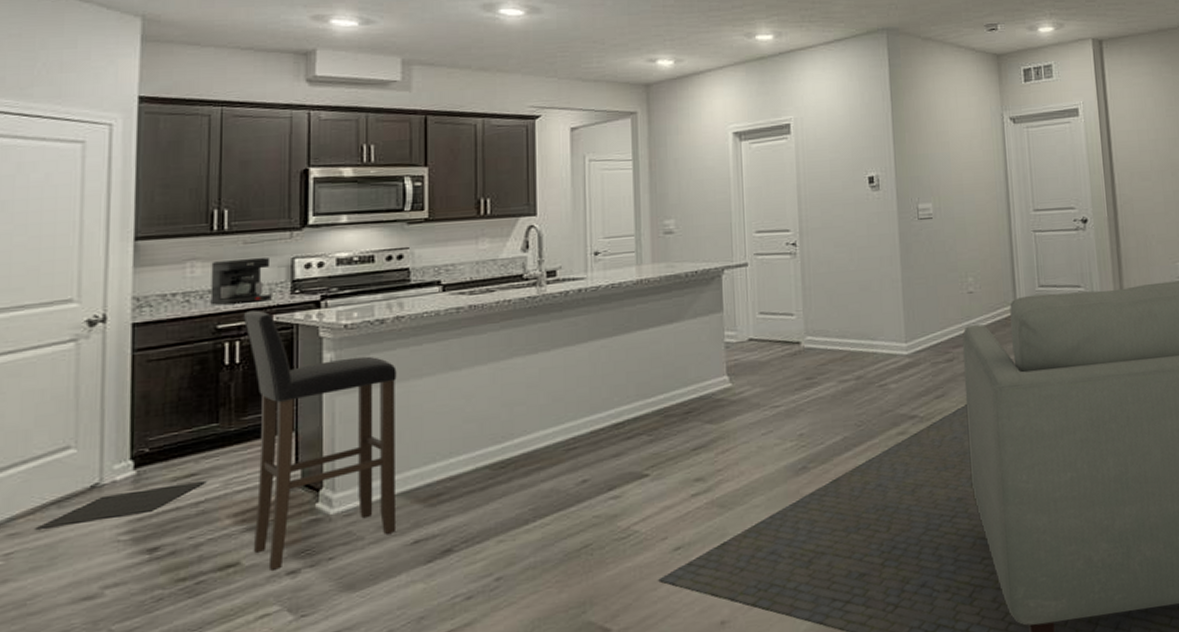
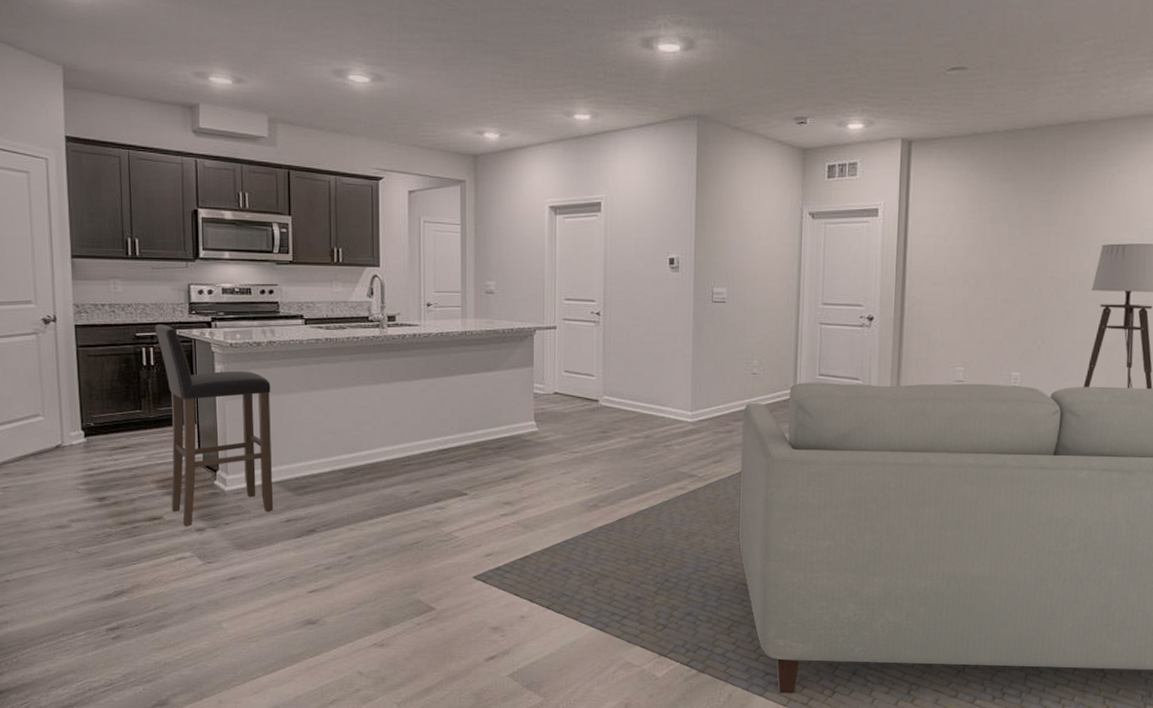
doormat: present [34,481,207,530] -> none [20,453,136,473]
coffee maker: present [210,257,272,306] -> none [128,280,175,319]

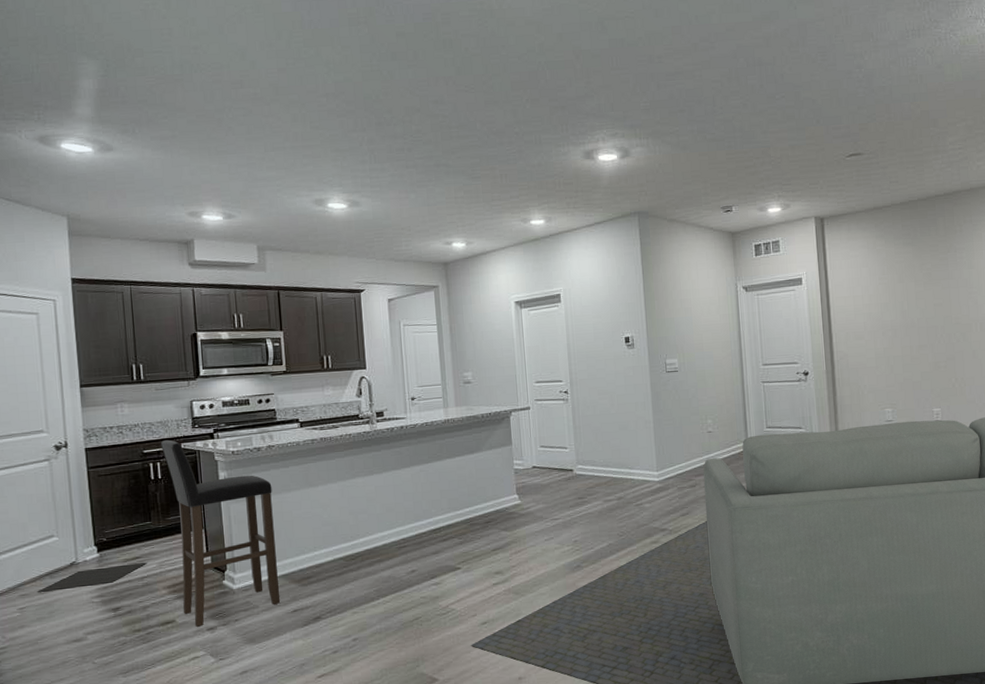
doormat: none [20,453,136,473] -> present [36,563,147,592]

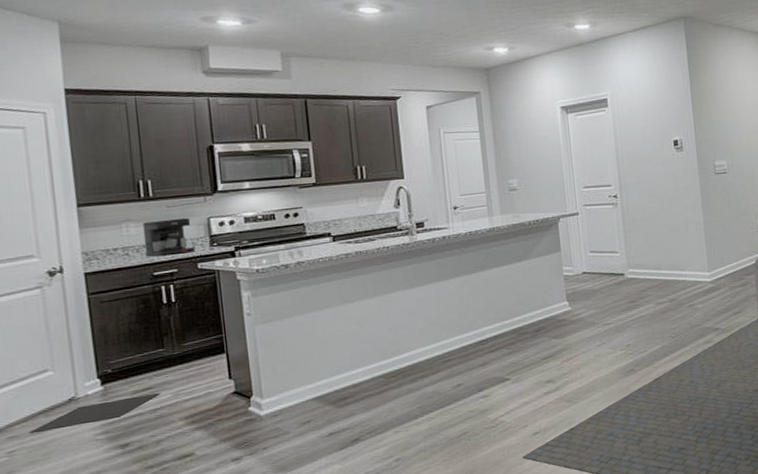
coffee maker: none [134,400,179,436] -> present [142,217,195,257]
bar stool: present [160,439,281,627] -> none [173,260,315,458]

